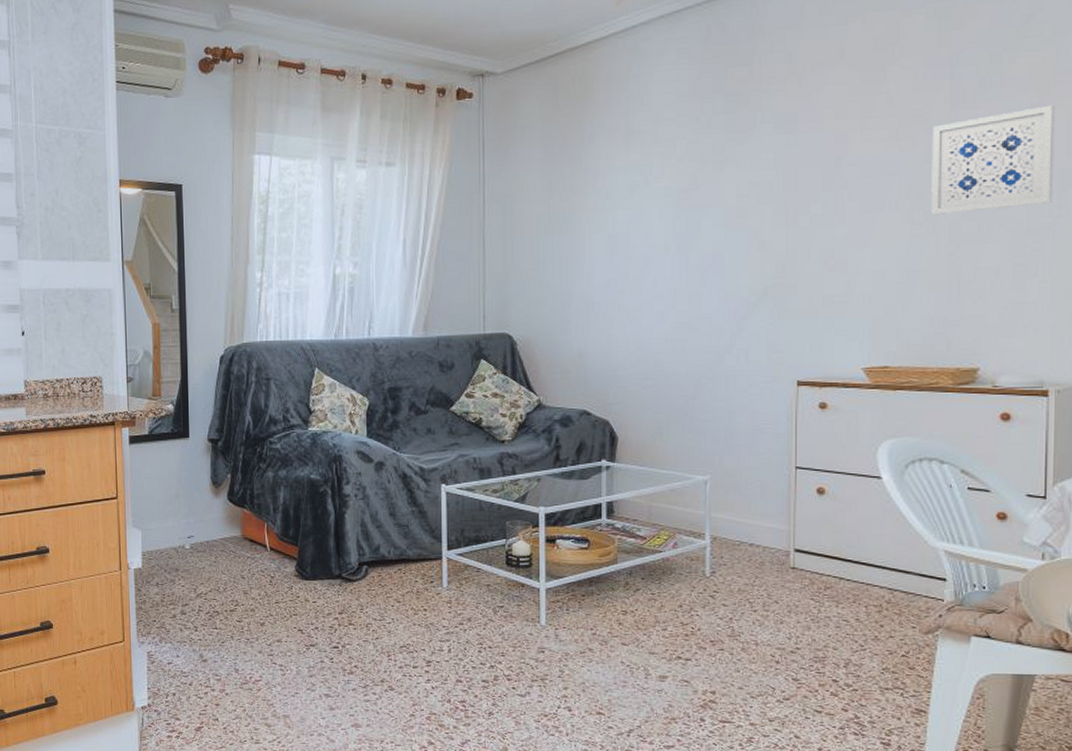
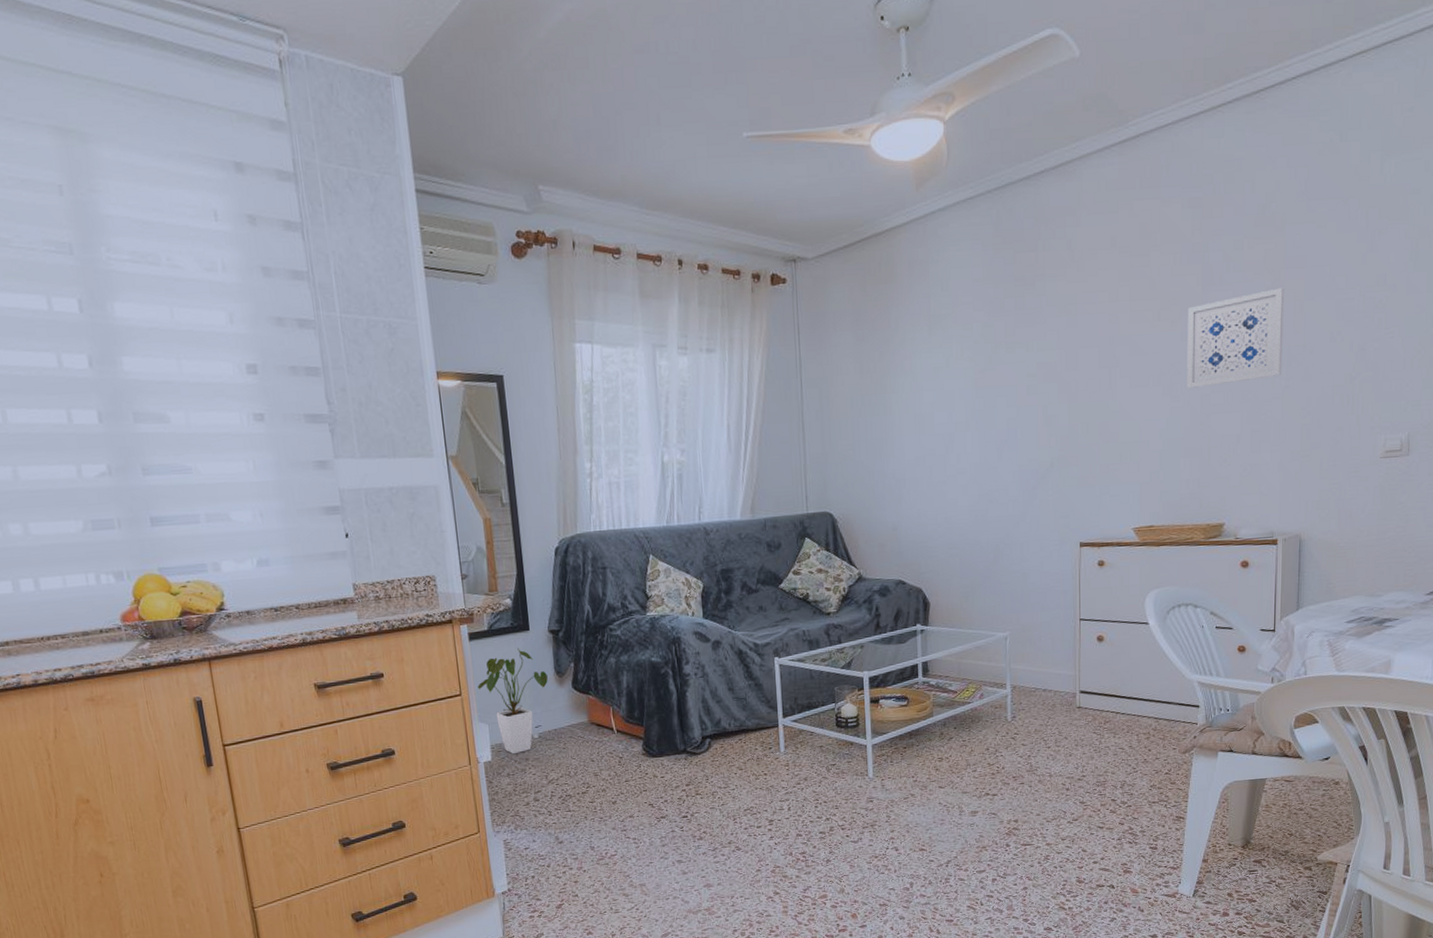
house plant: none [134,455,204,564] -> present [477,648,548,755]

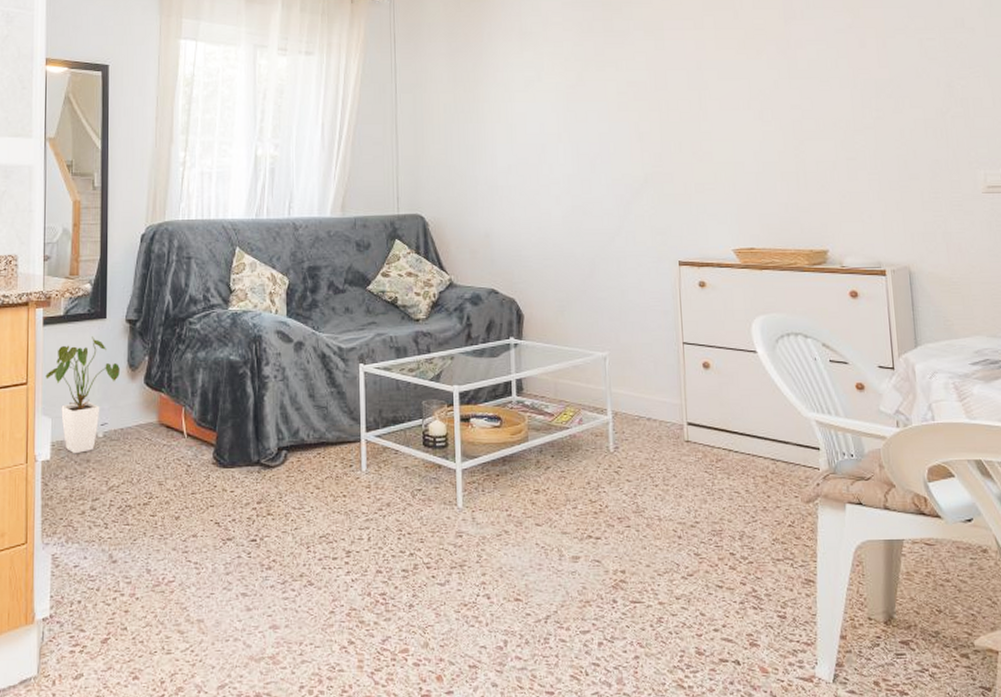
wall art: present [1187,287,1284,390] -> none [772,25,872,115]

